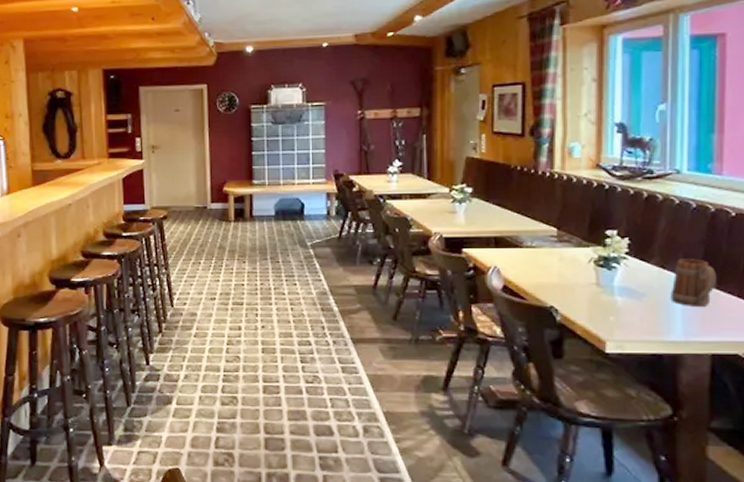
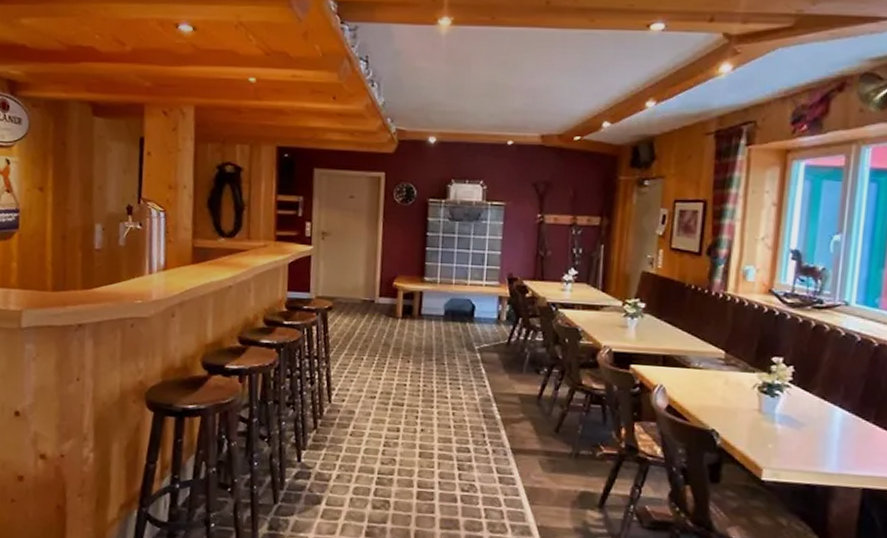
beer mug: present [670,259,716,306] -> none [828,391,874,440]

